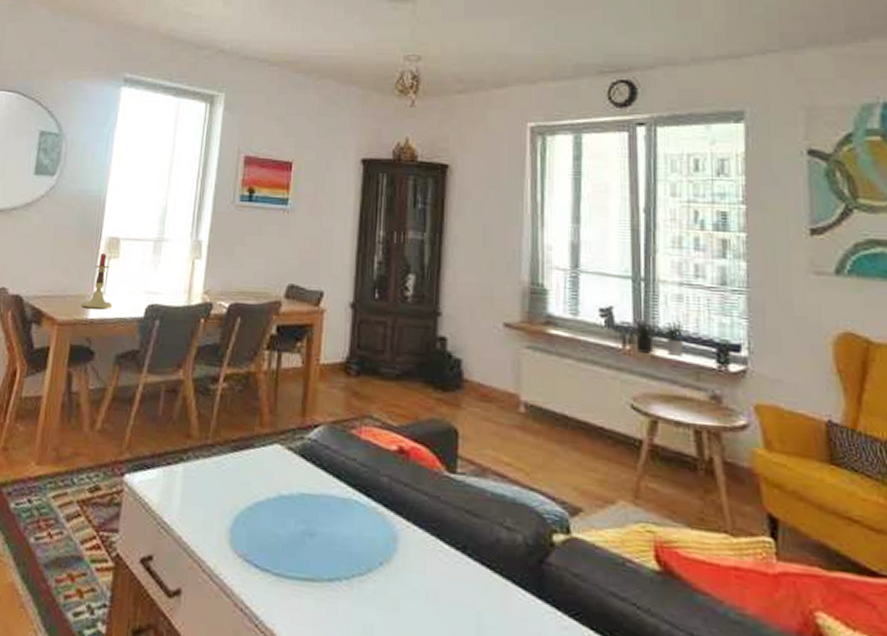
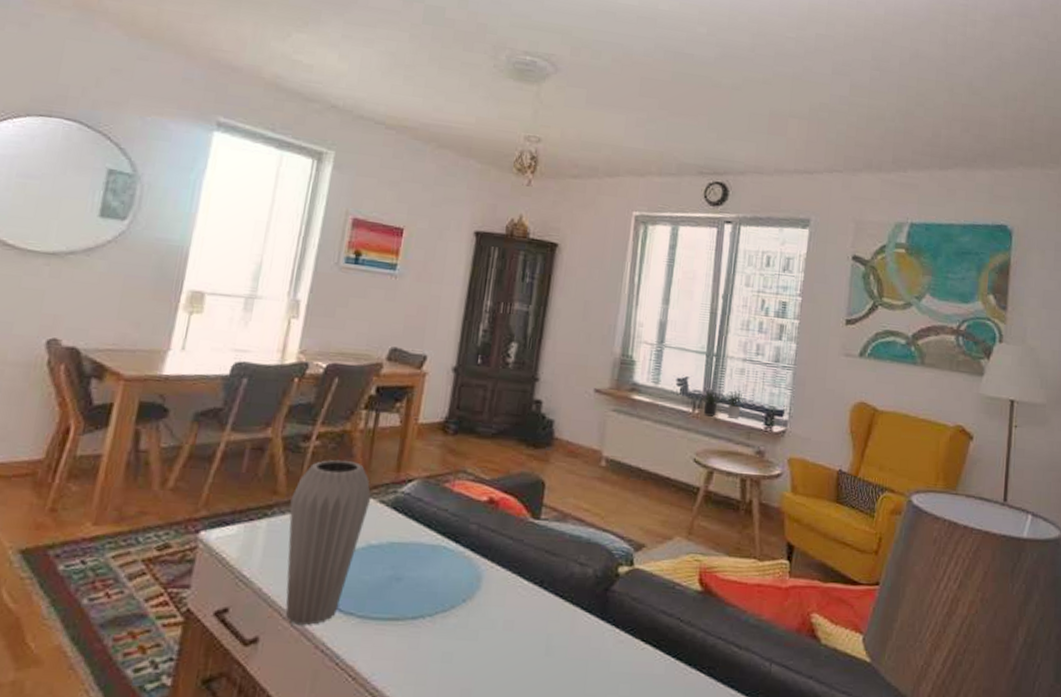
candlestick: present [81,253,112,309] -> none [154,307,192,366]
vase: none [203,402,279,580] -> present [285,459,372,625]

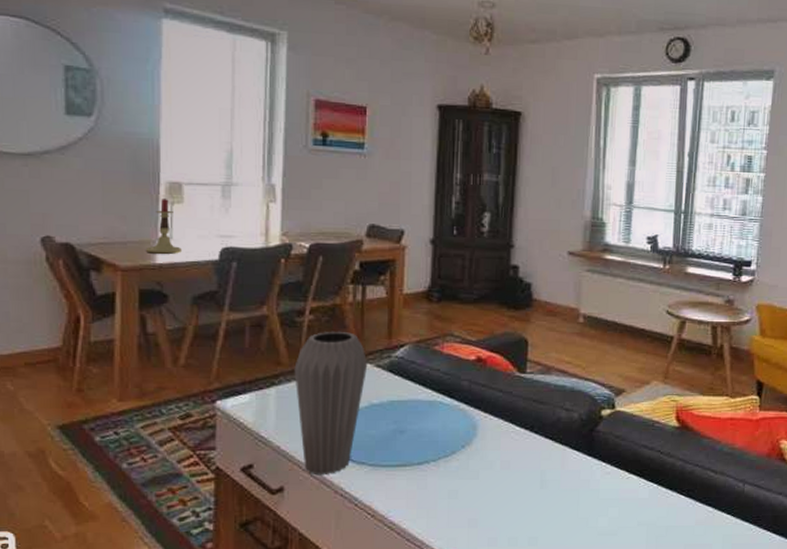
candlestick: none [154,307,192,366] -> present [146,199,181,254]
succulent plant: present [700,389,747,419] -> none [670,245,715,271]

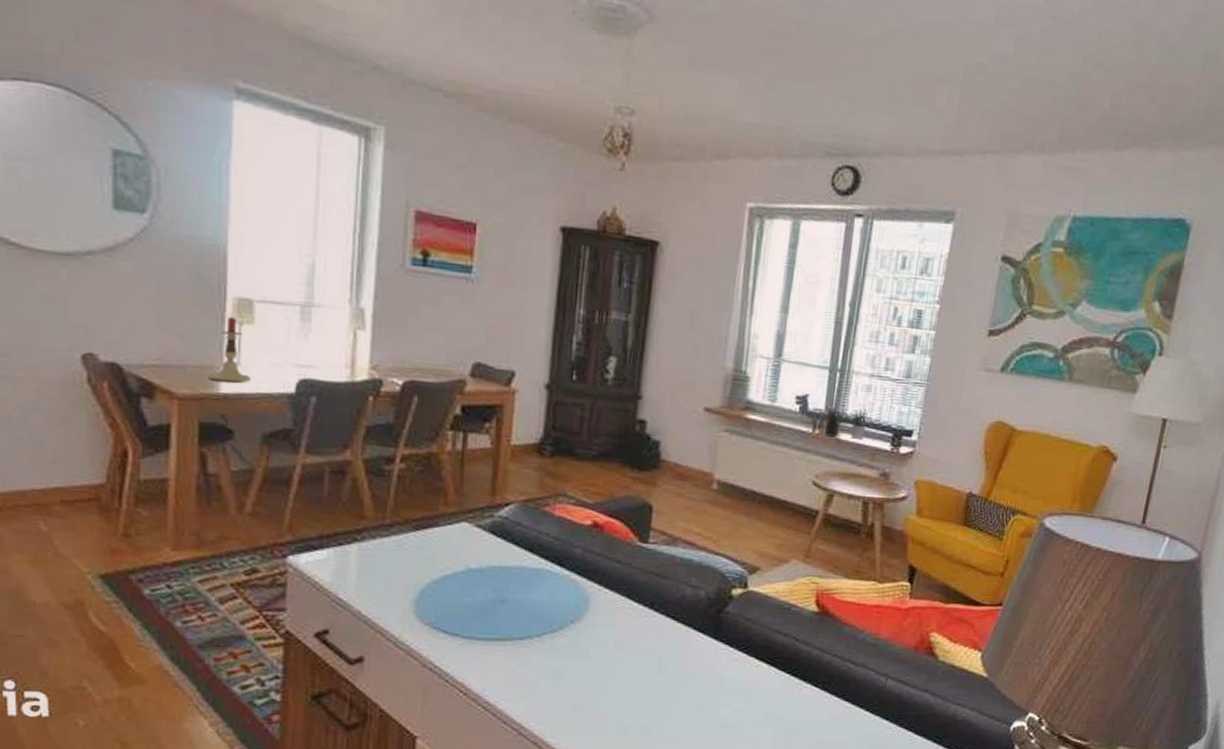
vase: present [294,331,368,474] -> none [380,483,467,645]
succulent plant: none [670,245,715,271] -> present [821,408,873,440]

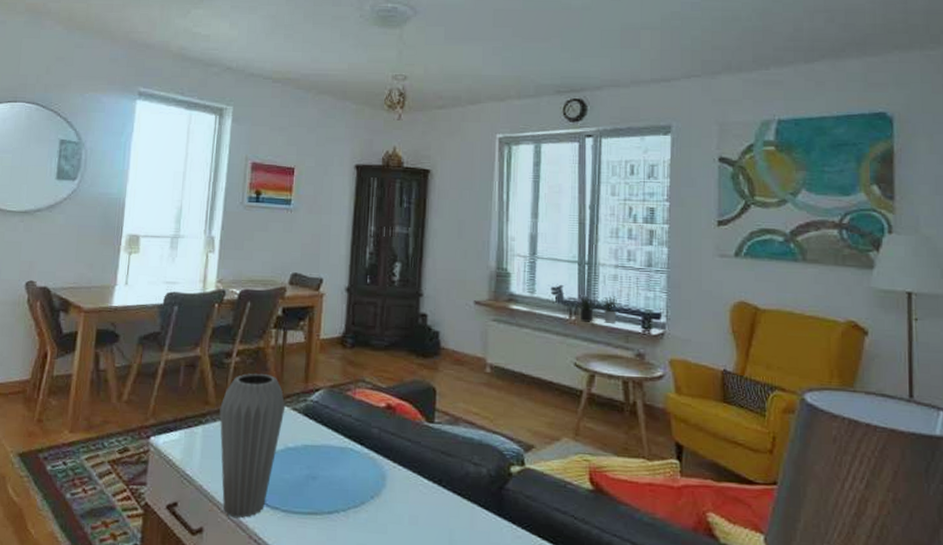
candlestick: present [208,317,250,383] -> none [106,249,134,298]
vase: none [380,483,467,645] -> present [219,373,286,518]

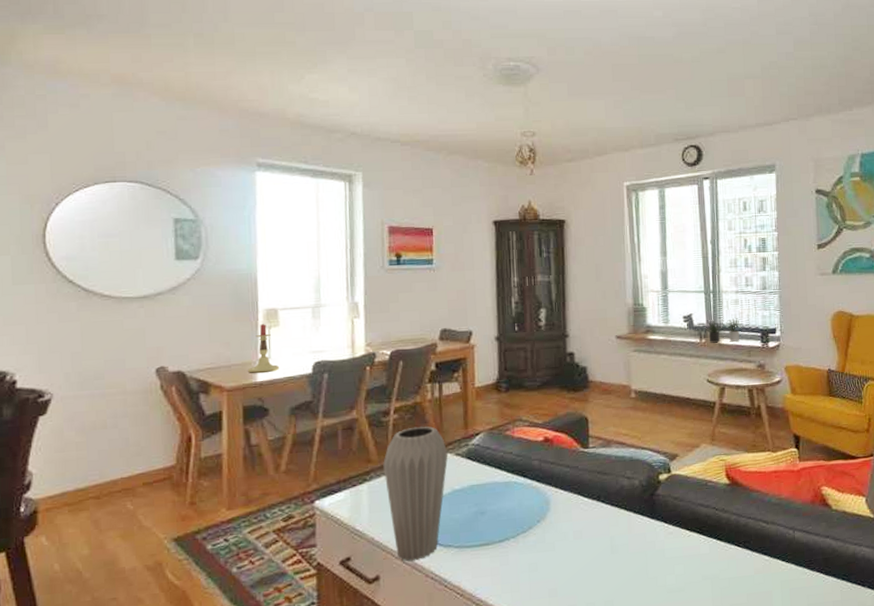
candlestick: none [106,249,134,298] -> present [248,324,279,373]

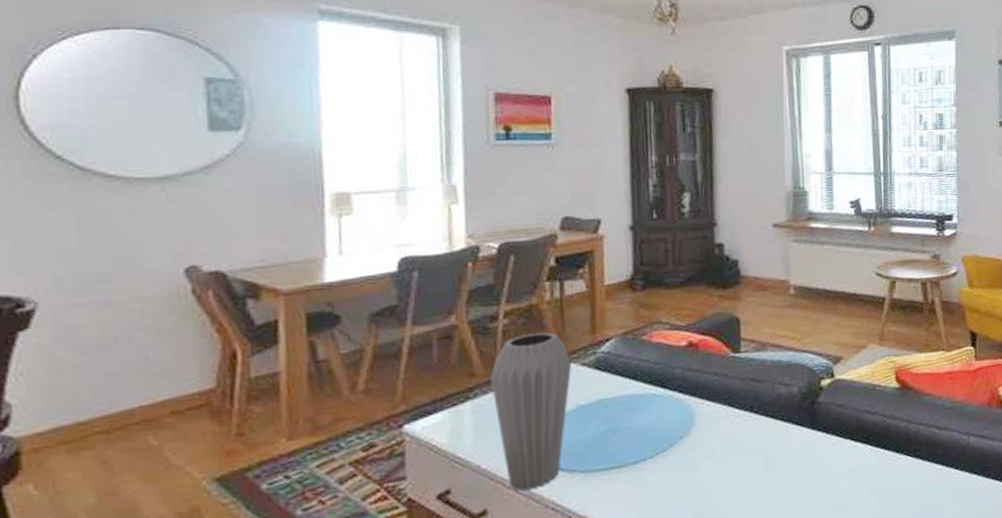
candlestick: present [248,324,279,373] -> none [312,211,353,273]
succulent plant: present [705,318,744,343] -> none [874,204,918,232]

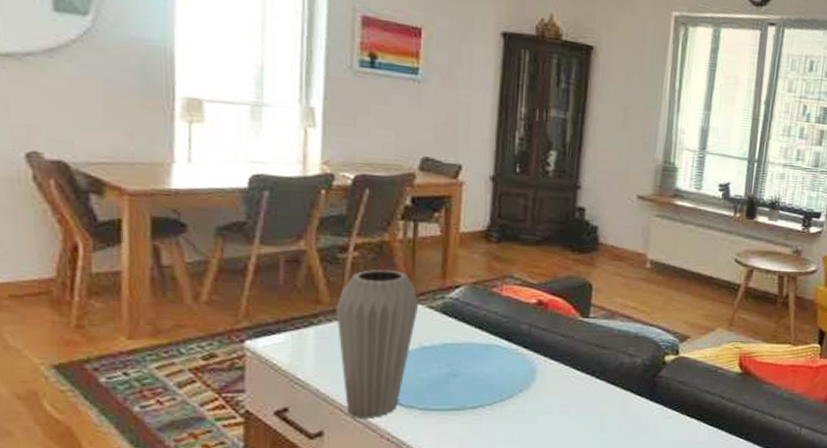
succulent plant: none [874,204,918,232] -> present [741,194,786,221]

